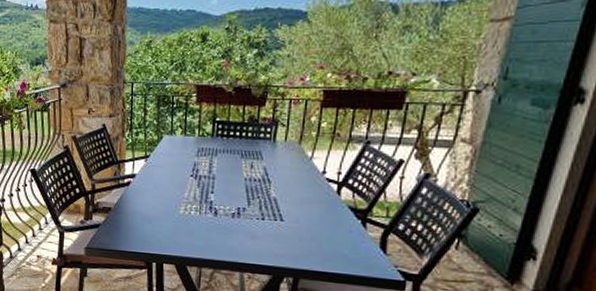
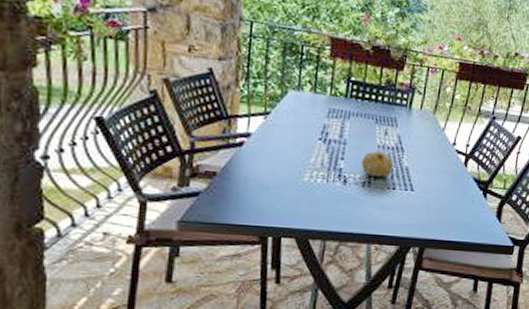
fruit: none [229,184,261,208] -> present [361,151,394,177]

